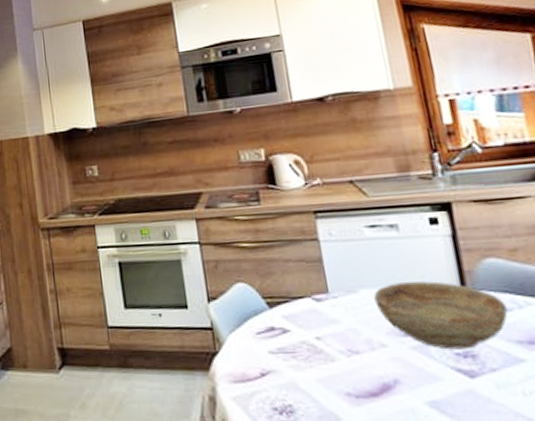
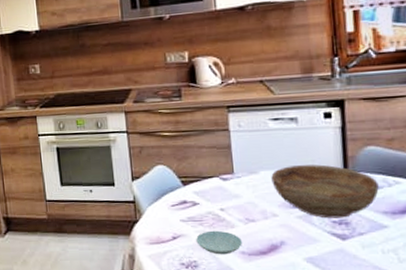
saucer: none [289,365,347,397] -> present [196,230,242,255]

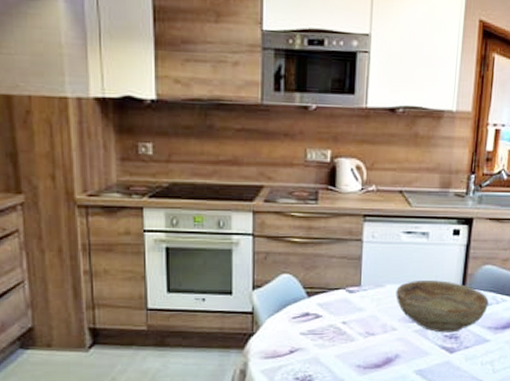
saucer: present [196,230,242,255] -> none [314,344,359,369]

